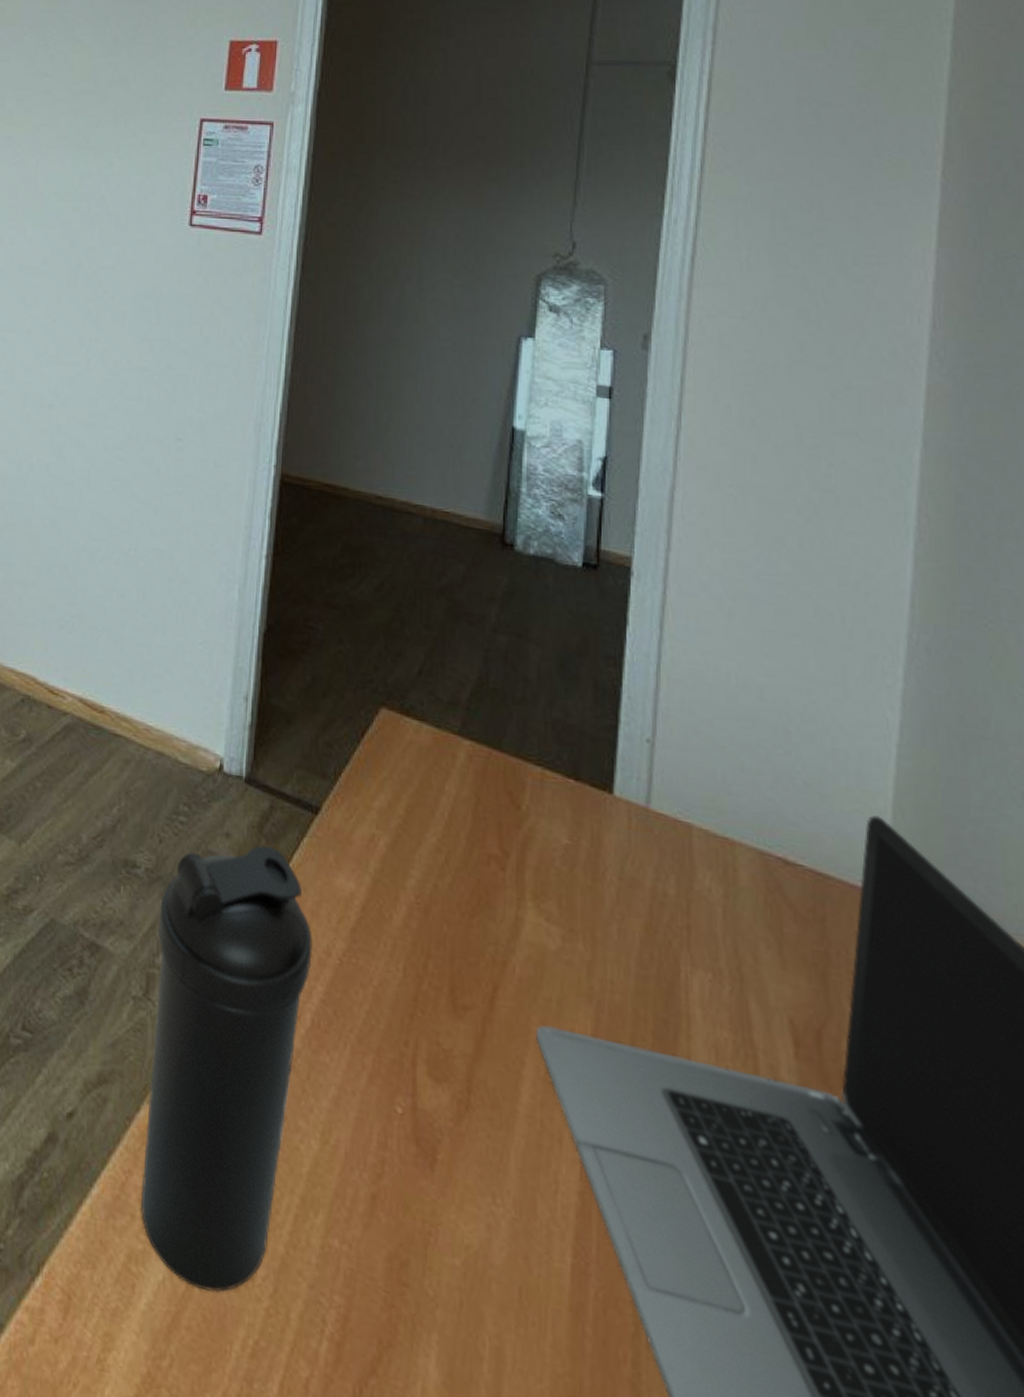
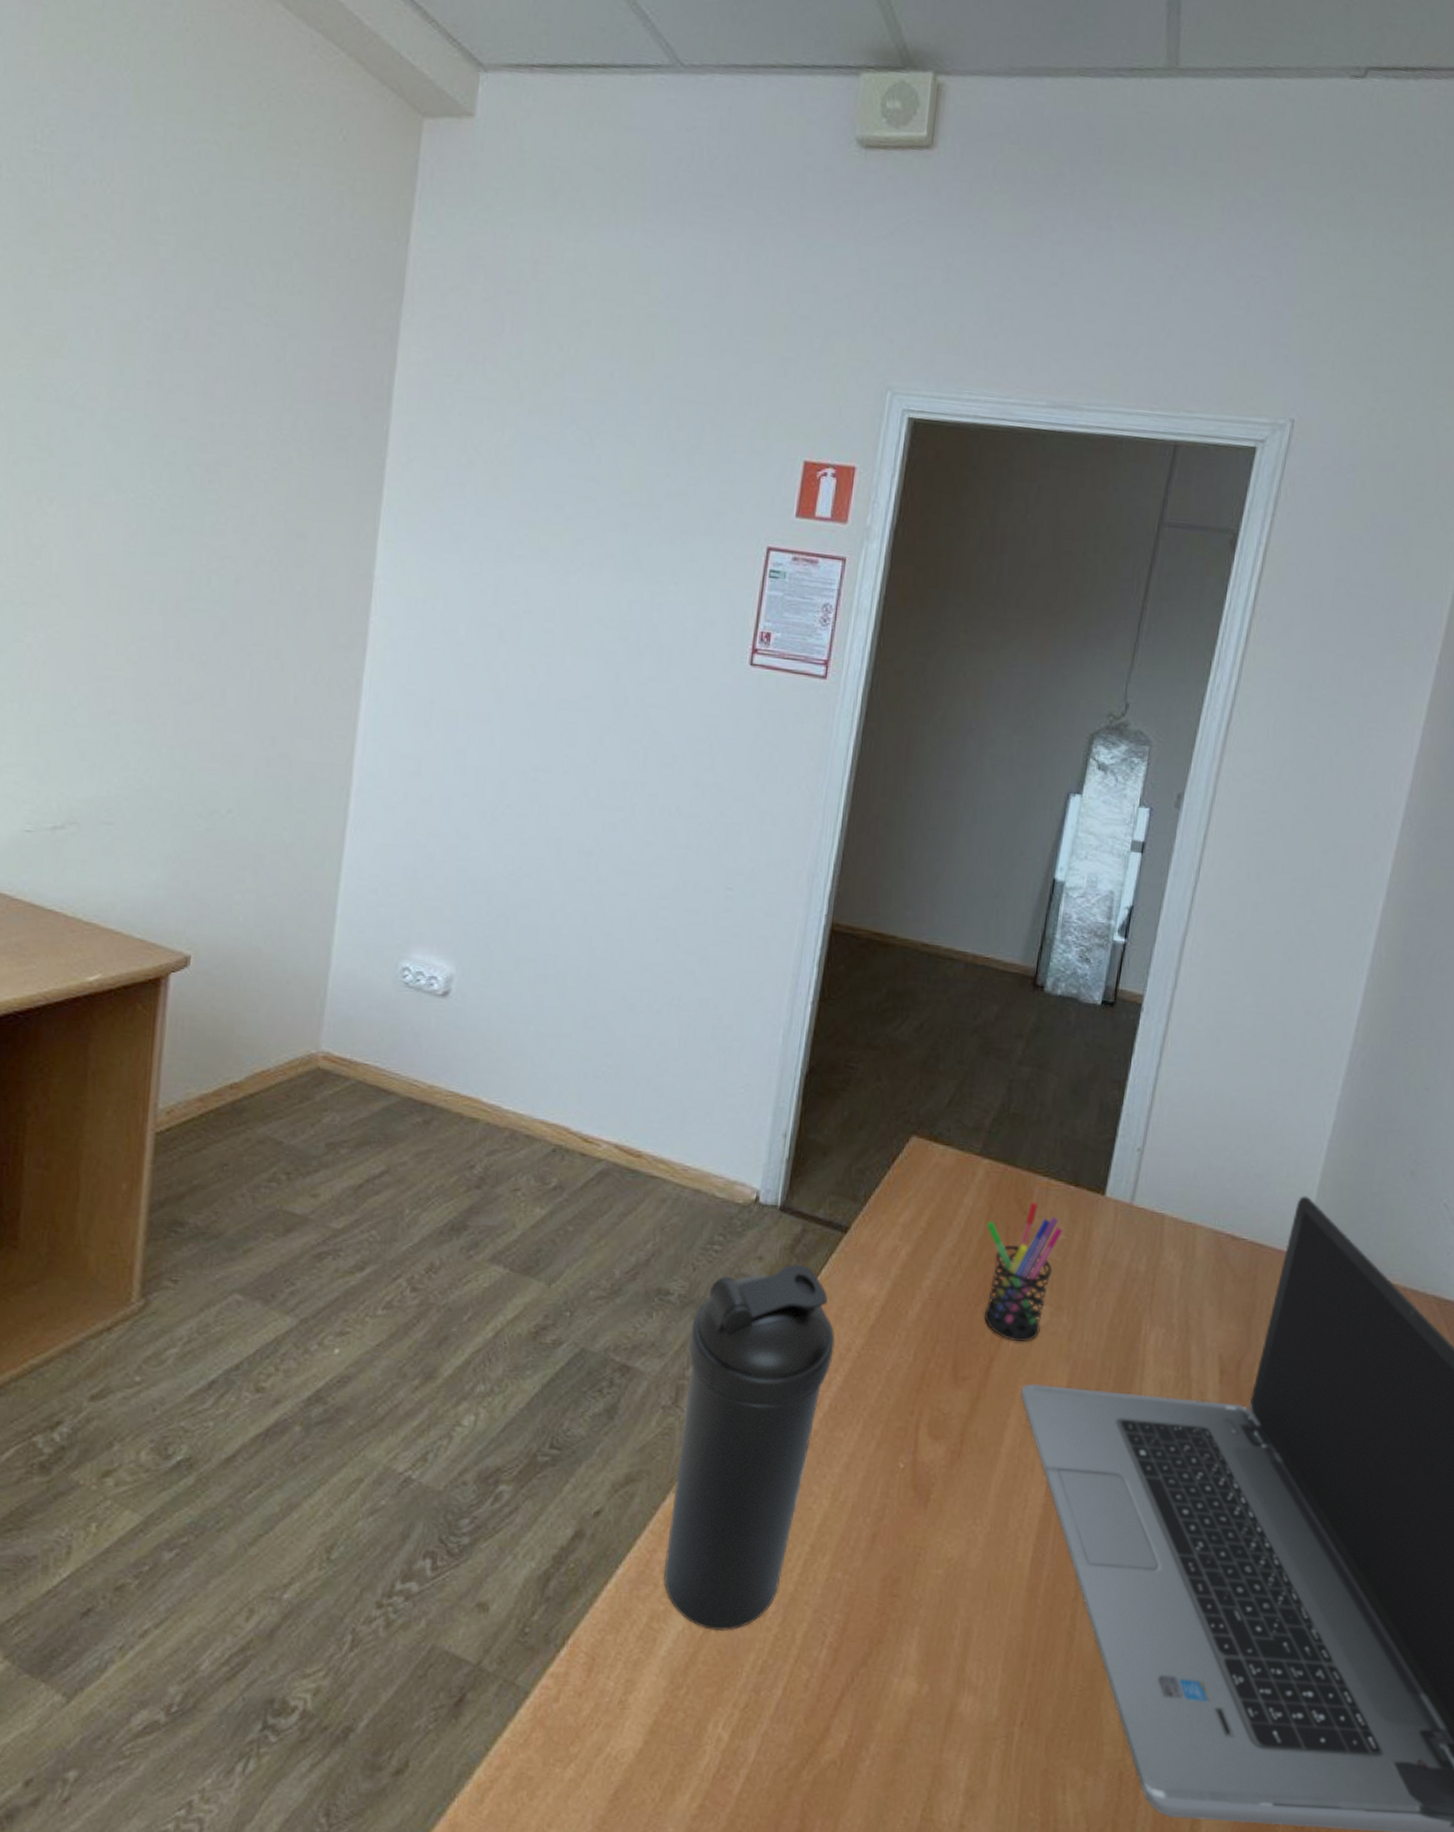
pen holder: none [475,794,566,970] -> present [984,1201,1063,1342]

